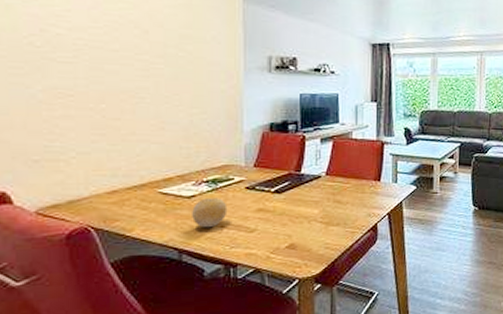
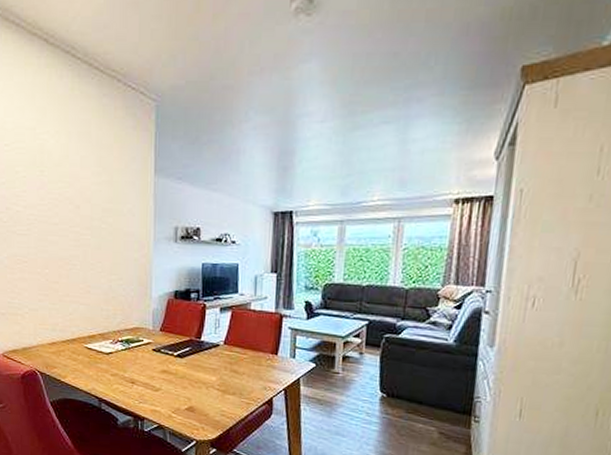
fruit: present [192,198,228,227] -> none [110,356,138,382]

